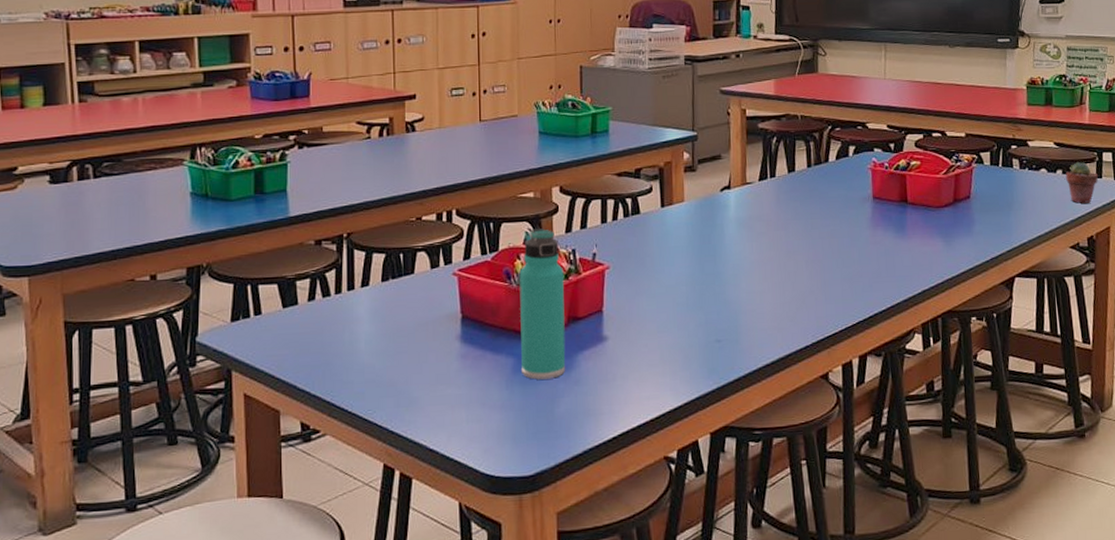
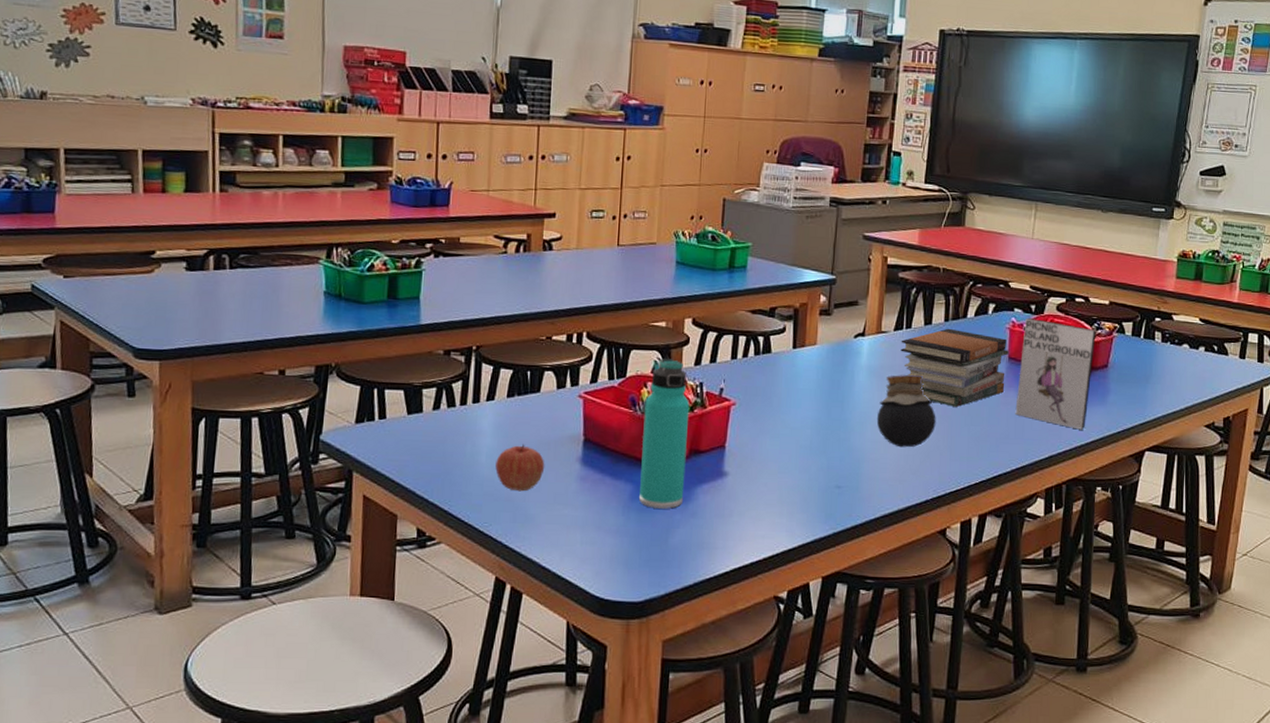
apple: none [375,327,425,376] -> present [495,444,545,492]
jar: none [749,222,809,296] -> present [876,374,936,448]
book stack: none [766,173,873,252] -> present [900,328,1009,408]
book: none [884,156,956,262] -> present [1015,317,1096,430]
potted succulent: present [1066,161,1099,204] -> none [1208,340,1242,383]

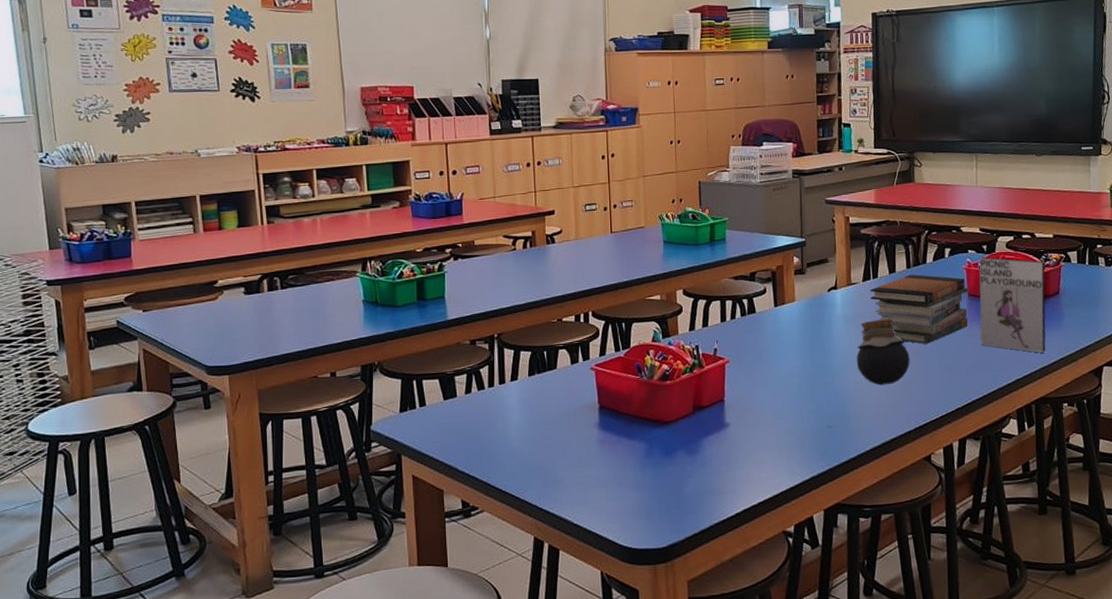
apple: present [495,444,545,492] -> none [524,416,568,459]
thermos bottle: present [639,358,690,509] -> none [649,327,693,462]

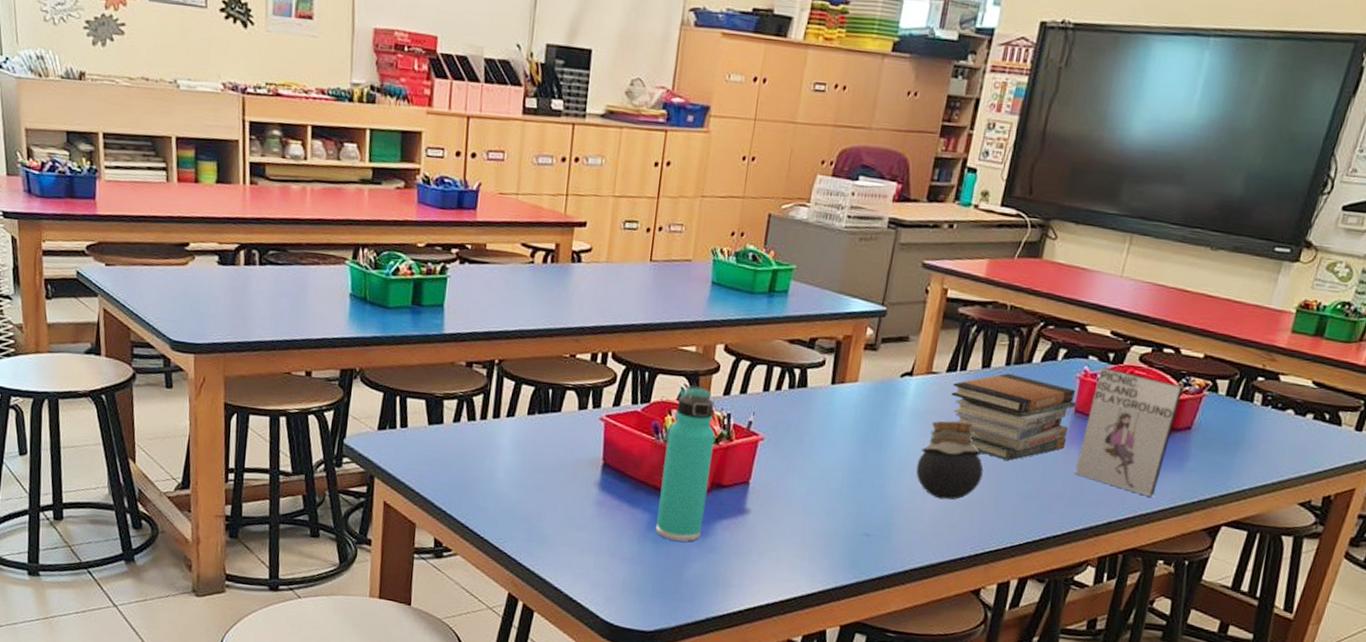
thermos bottle: none [649,327,693,462] -> present [656,385,716,542]

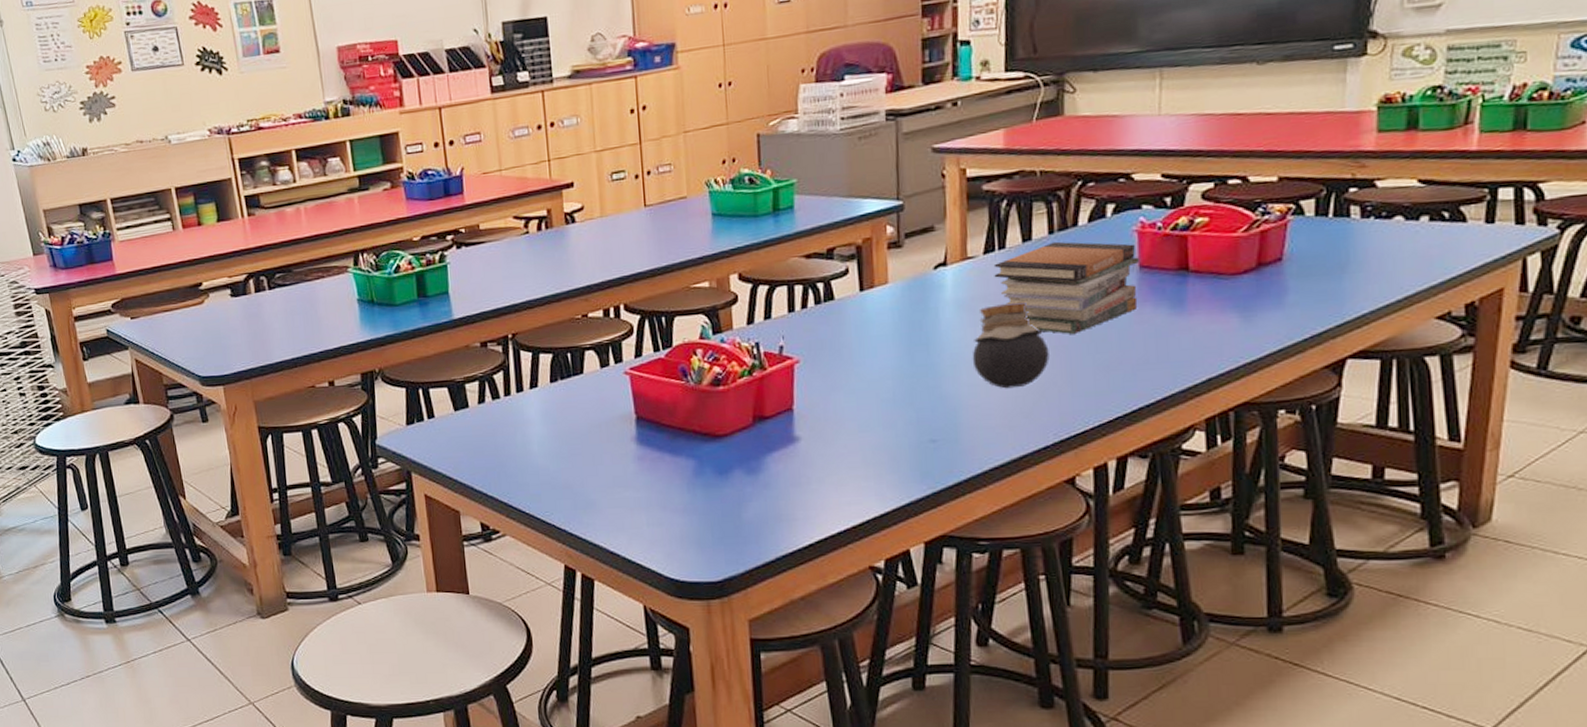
thermos bottle: present [656,385,716,542] -> none [696,321,753,483]
book: present [1074,367,1184,497] -> none [1154,213,1262,343]

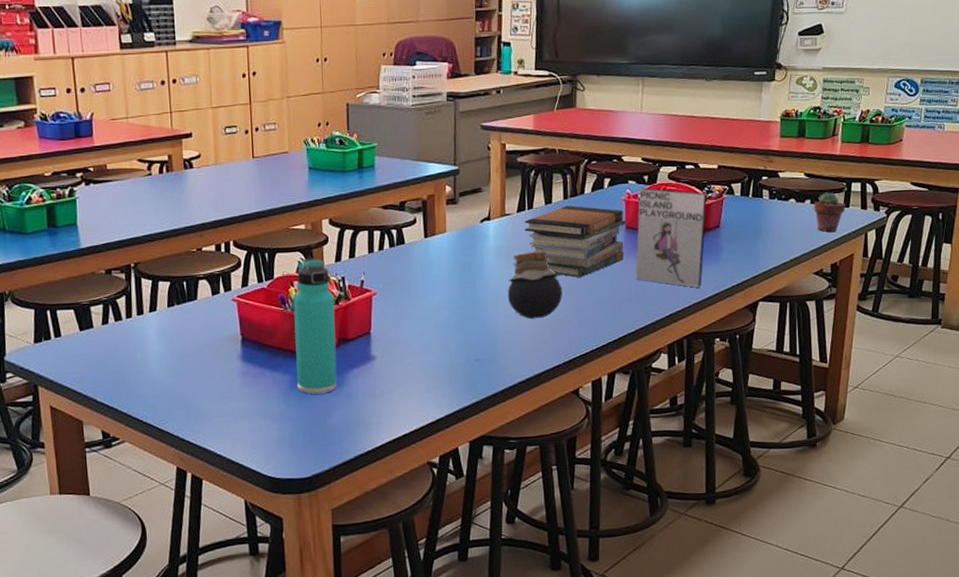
thermos bottle: none [696,321,753,483] -> present [293,258,338,394]
book: none [1154,213,1262,343] -> present [635,188,707,288]
potted succulent: none [1435,202,1490,260] -> present [814,191,846,232]

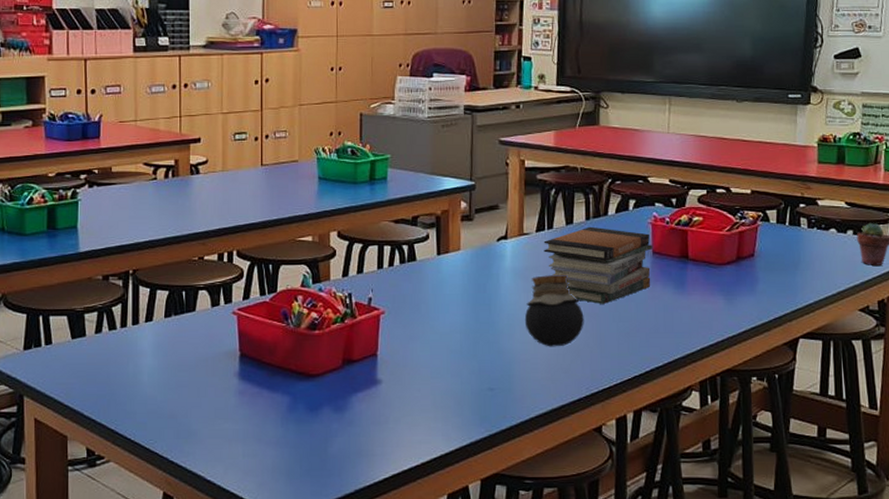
thermos bottle: present [293,258,338,394] -> none [296,272,340,419]
book: present [635,188,707,288] -> none [663,211,740,320]

